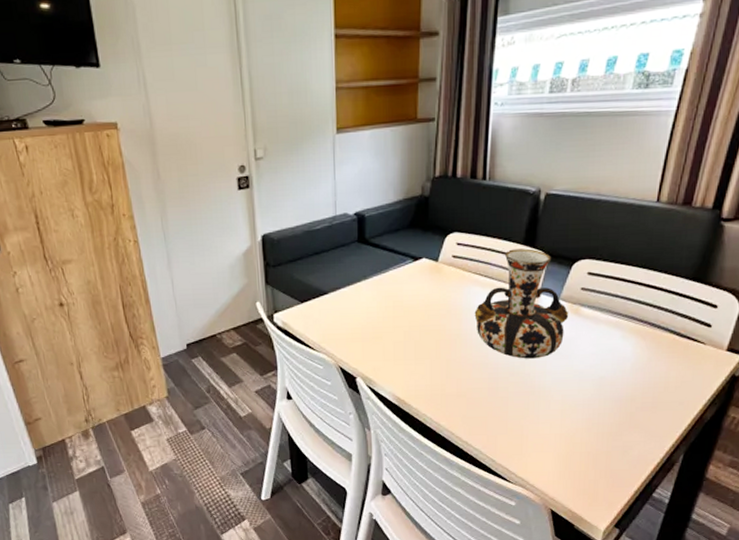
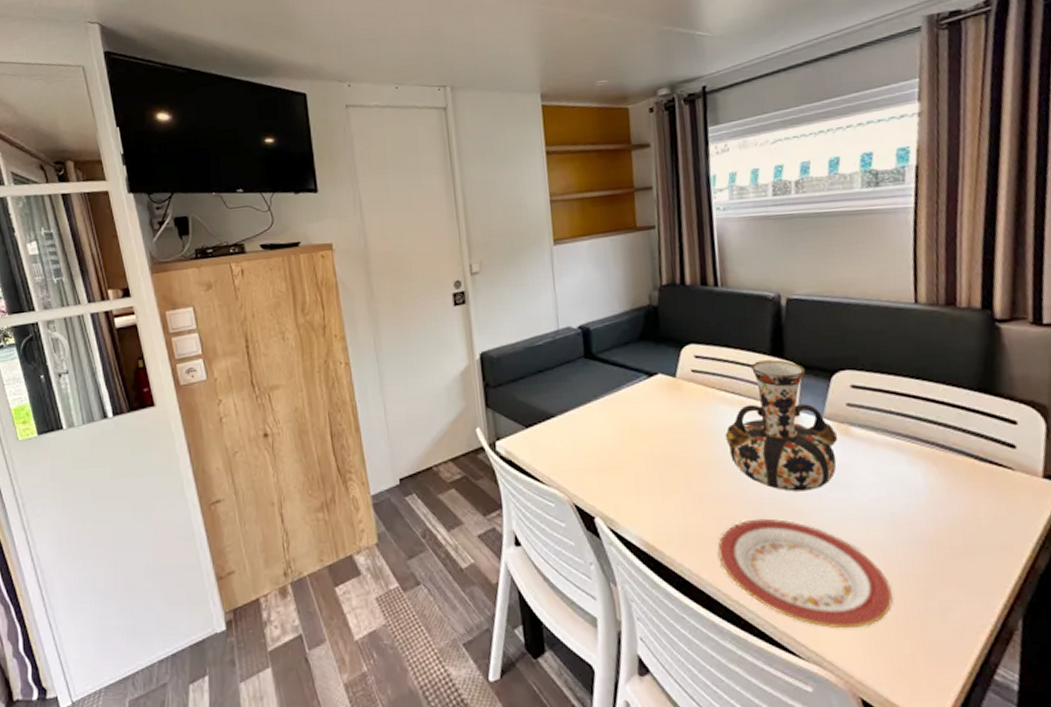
plate: none [456,379,589,462] -> present [718,518,893,629]

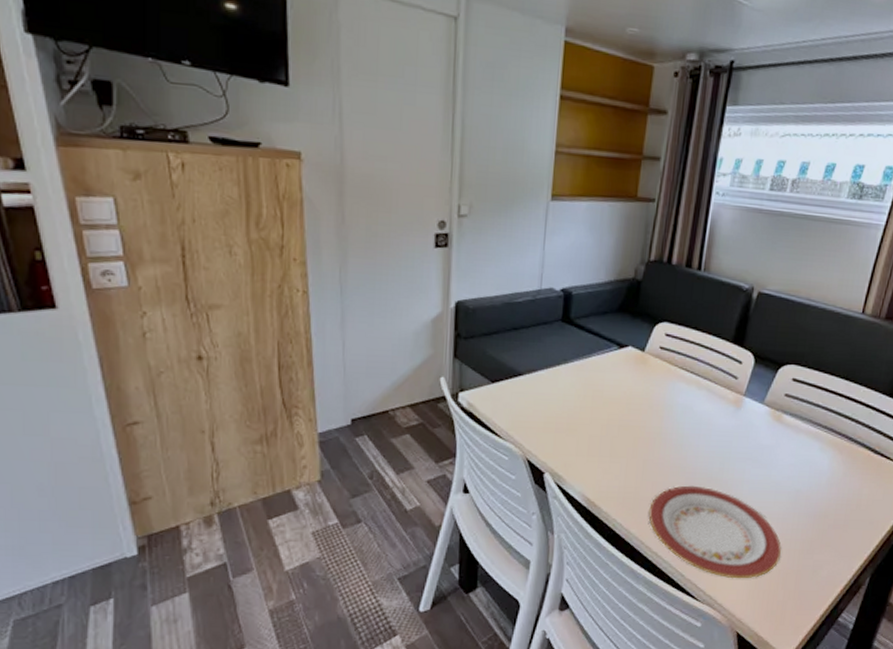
vase: present [725,360,838,492] -> none [676,346,772,465]

